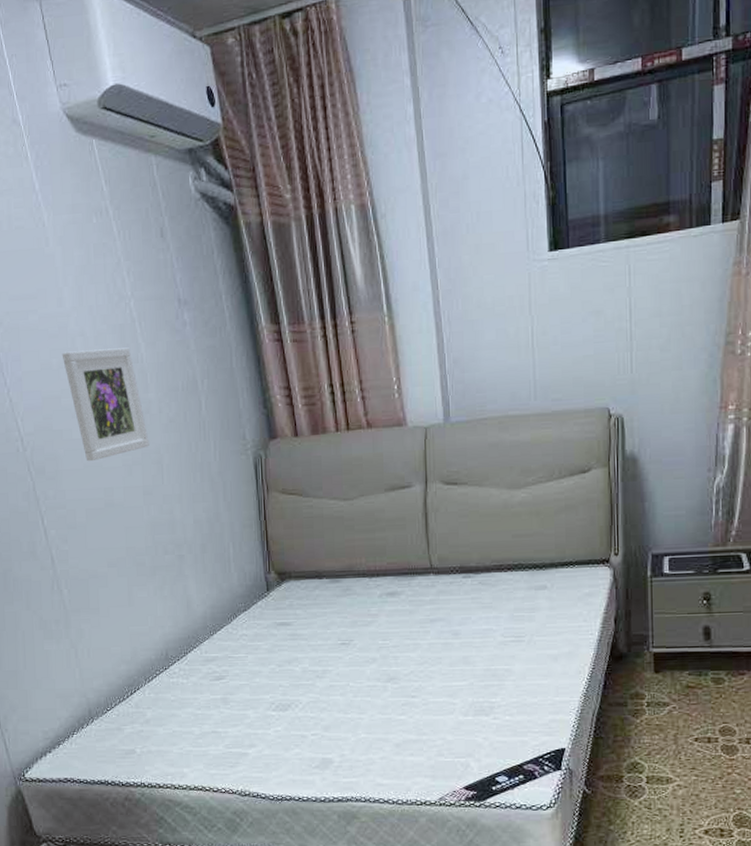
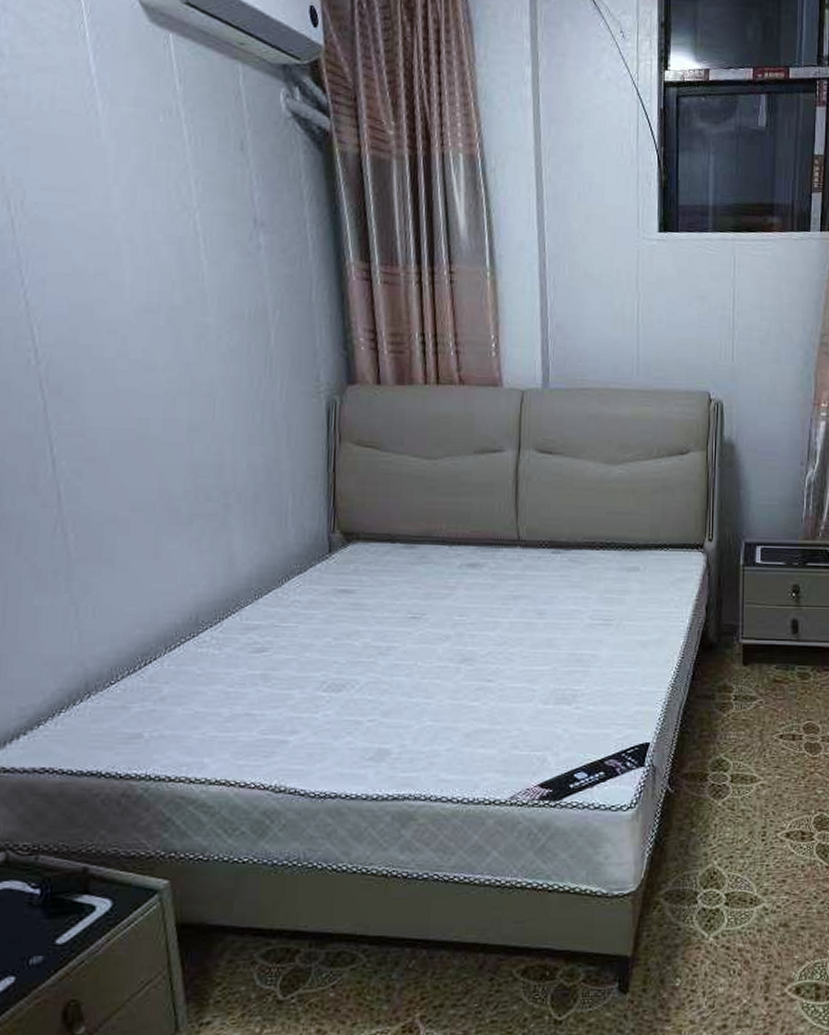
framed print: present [61,347,149,462] -> none [101,257,202,386]

